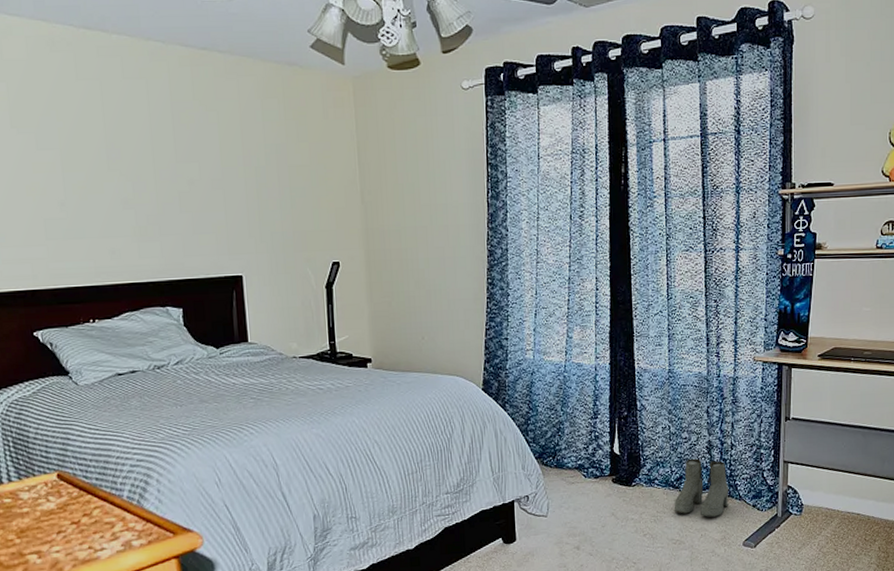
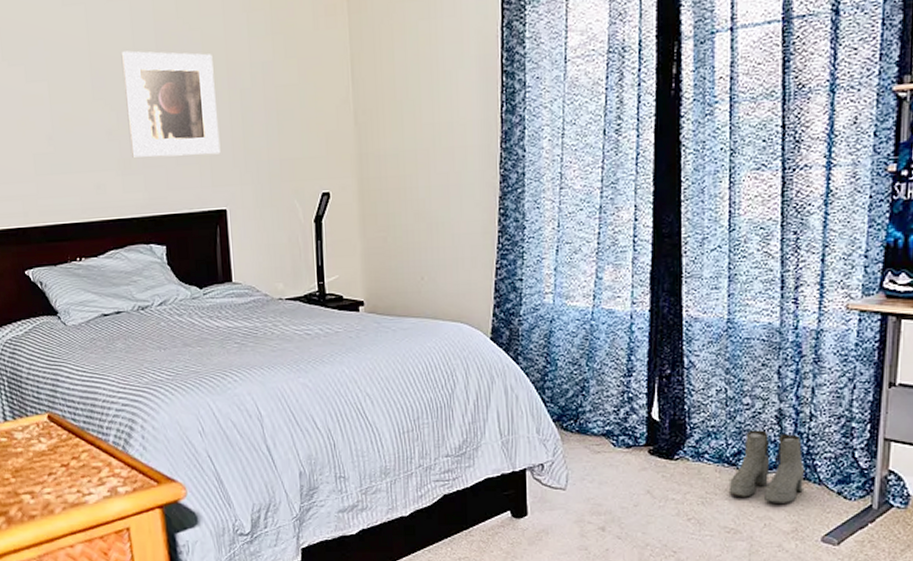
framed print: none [137,126,237,226] -> present [120,50,221,158]

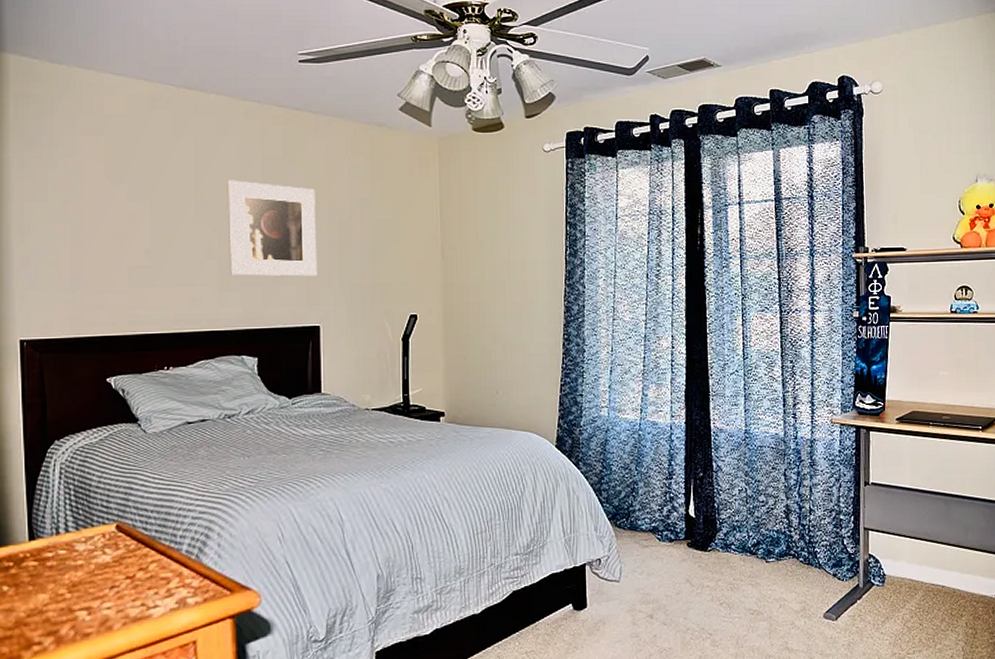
boots: present [728,430,805,503] -> none [751,523,808,586]

